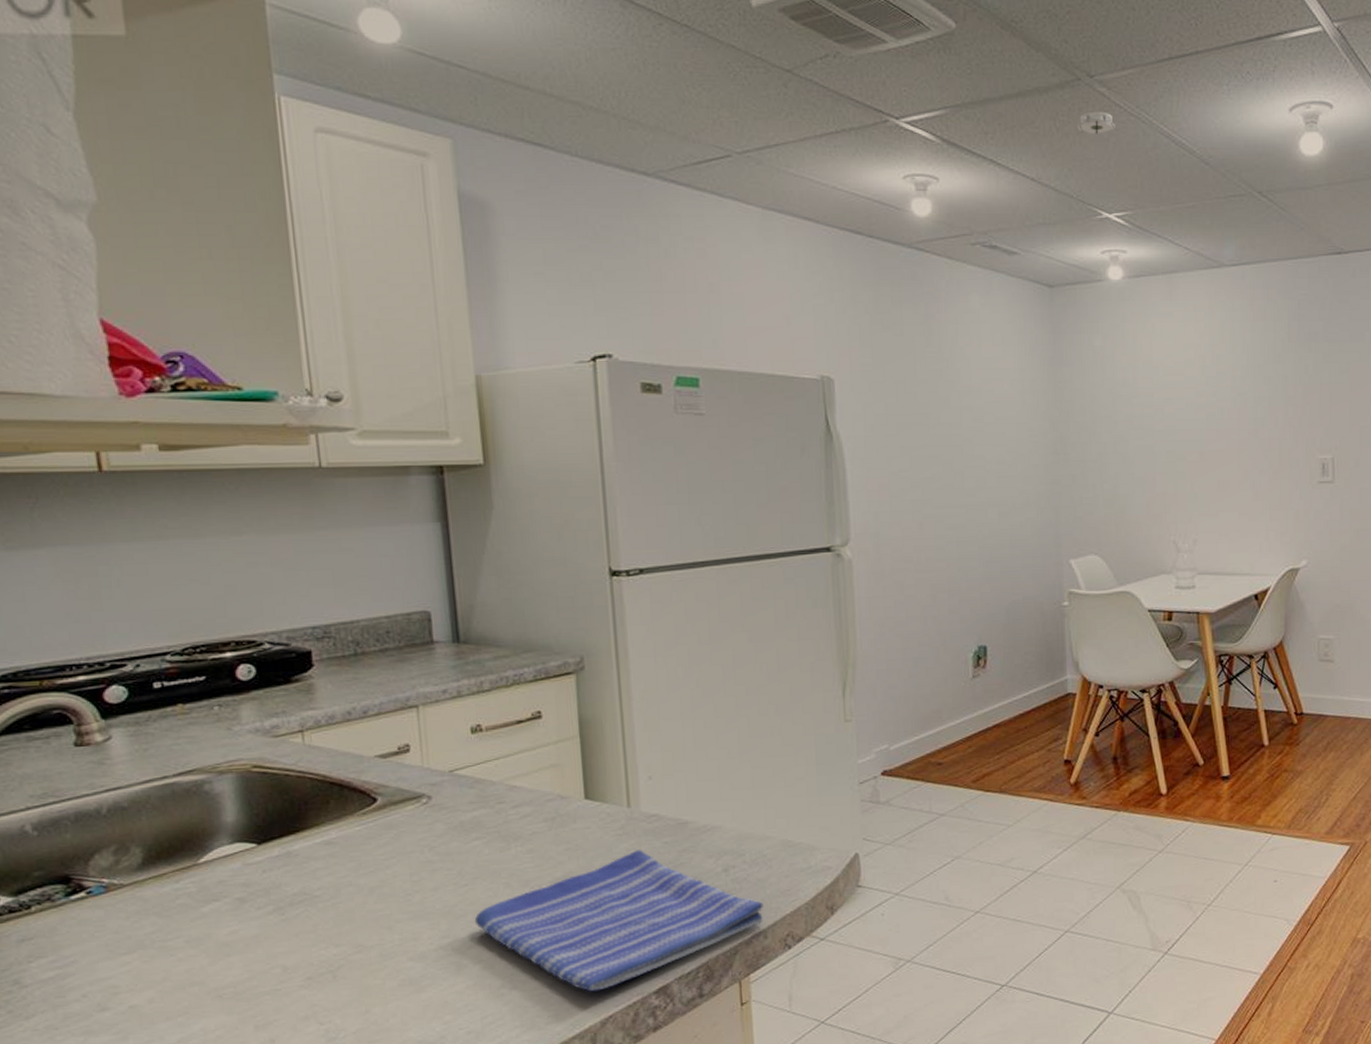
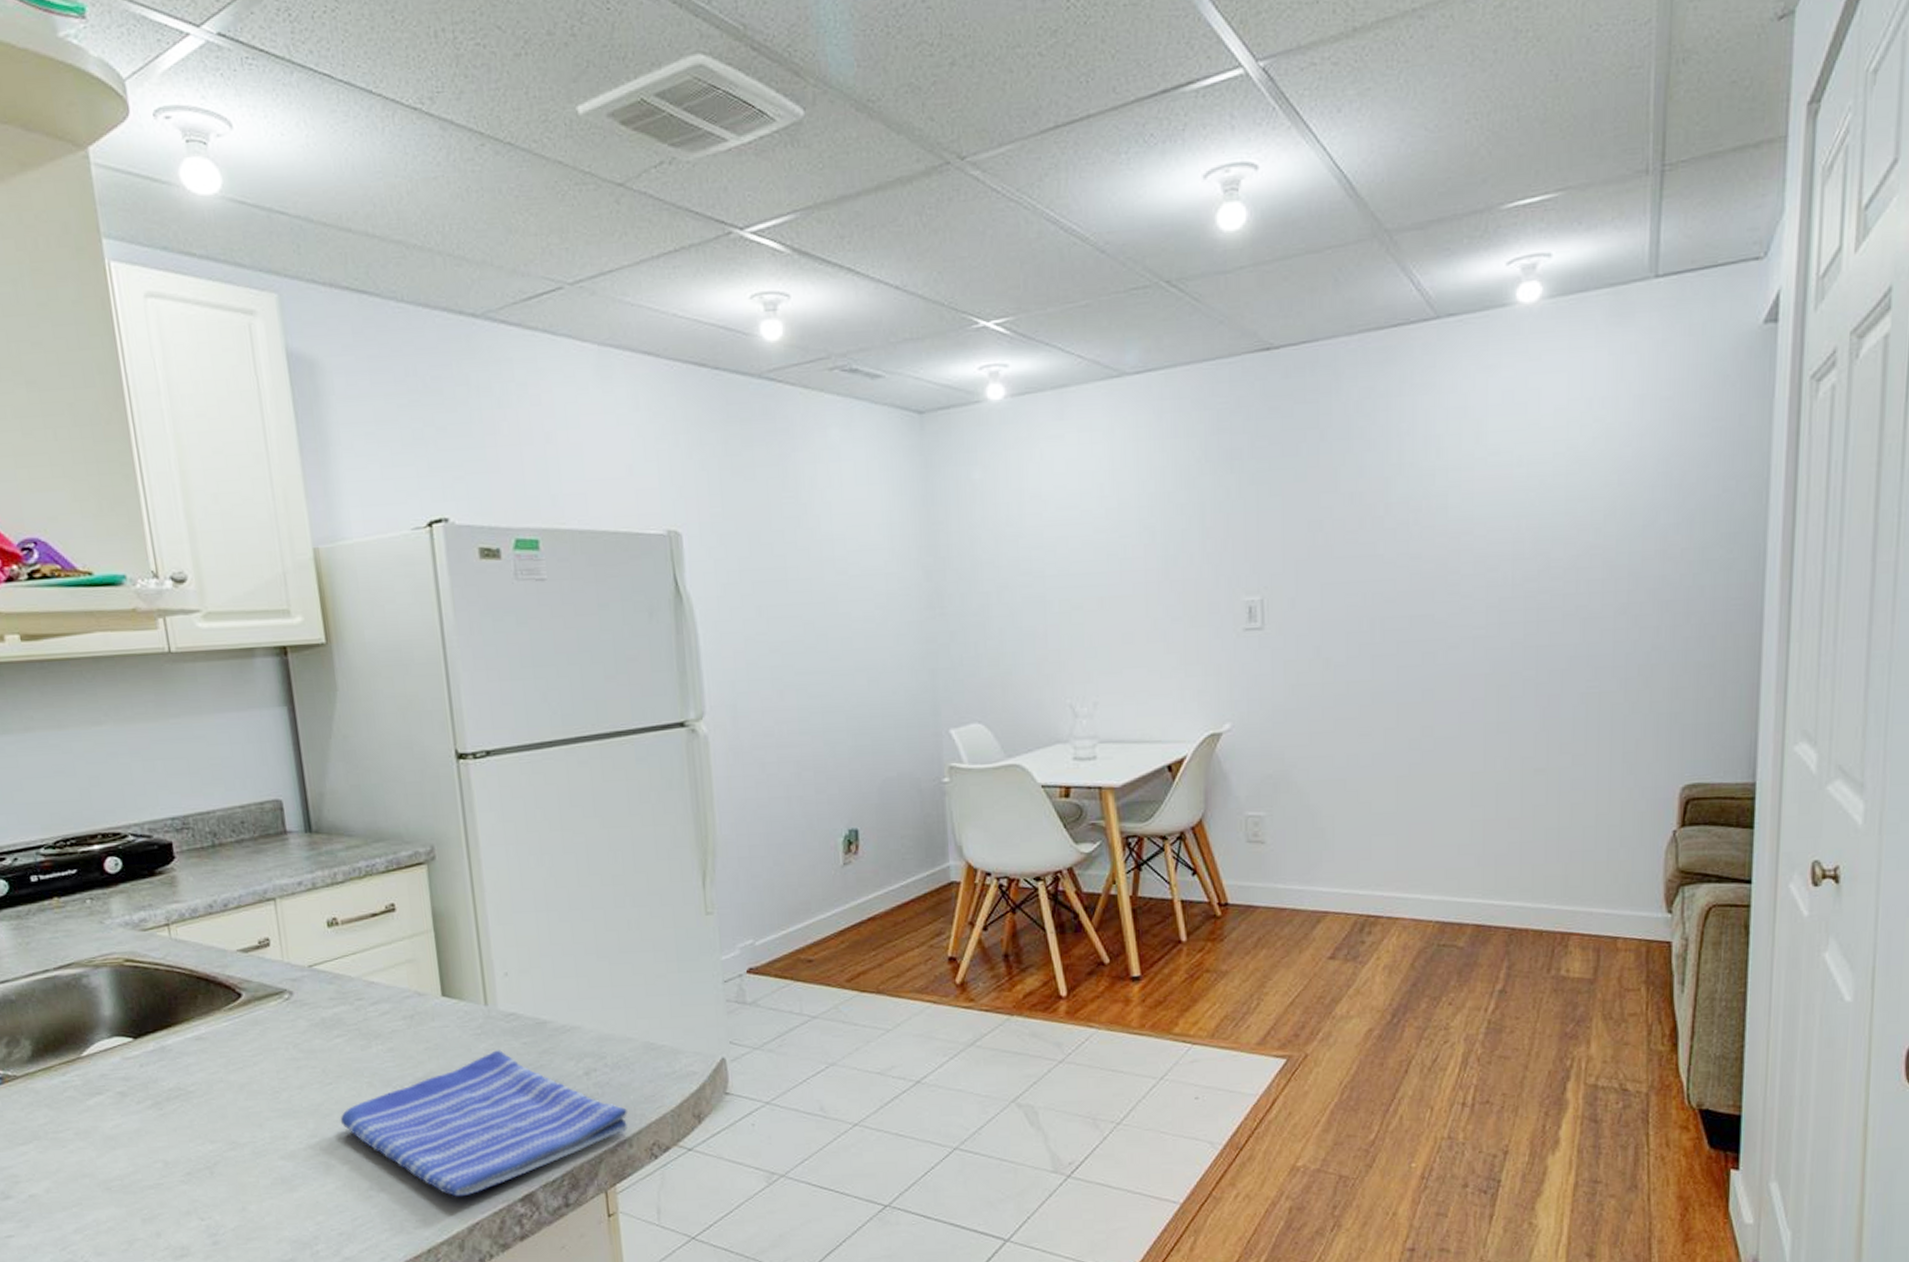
smoke detector: present [1076,111,1116,135] -> none [946,199,993,231]

